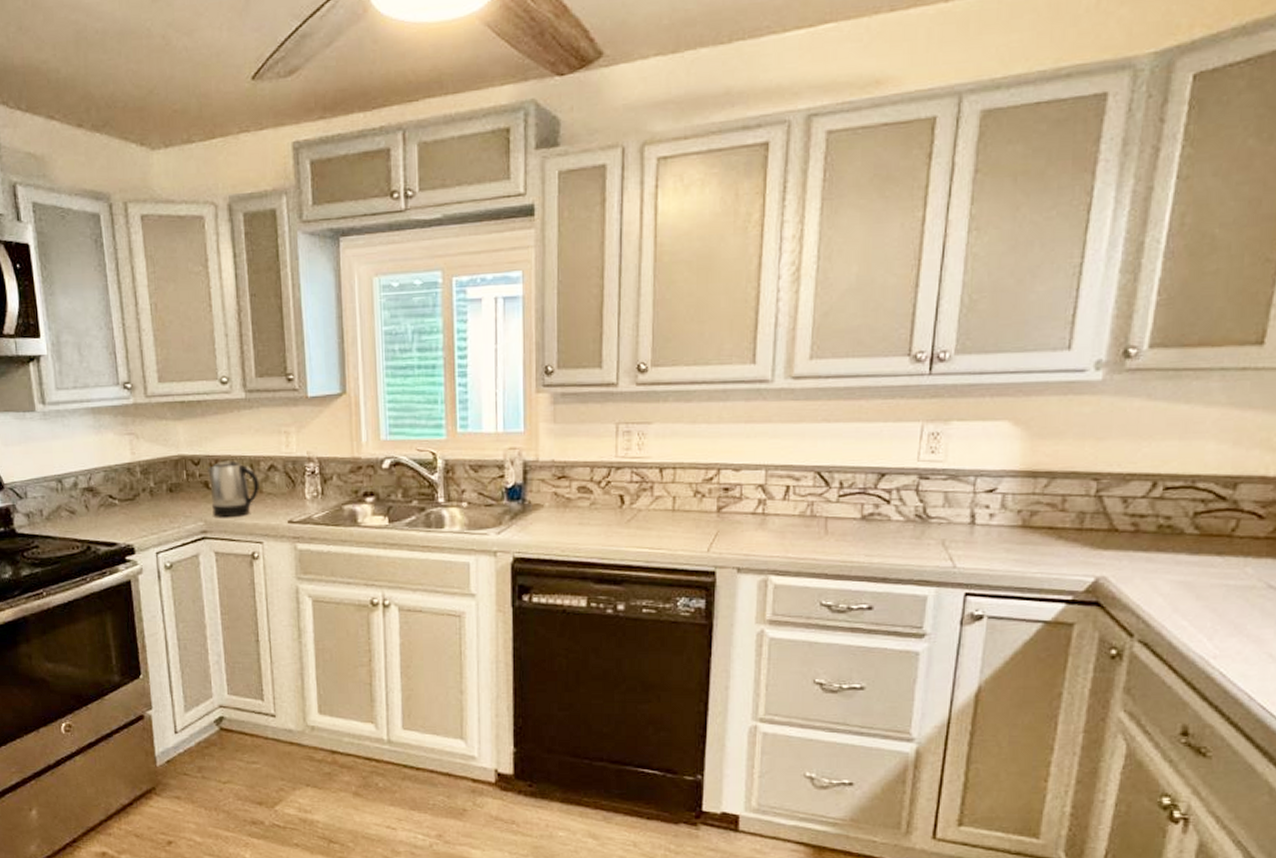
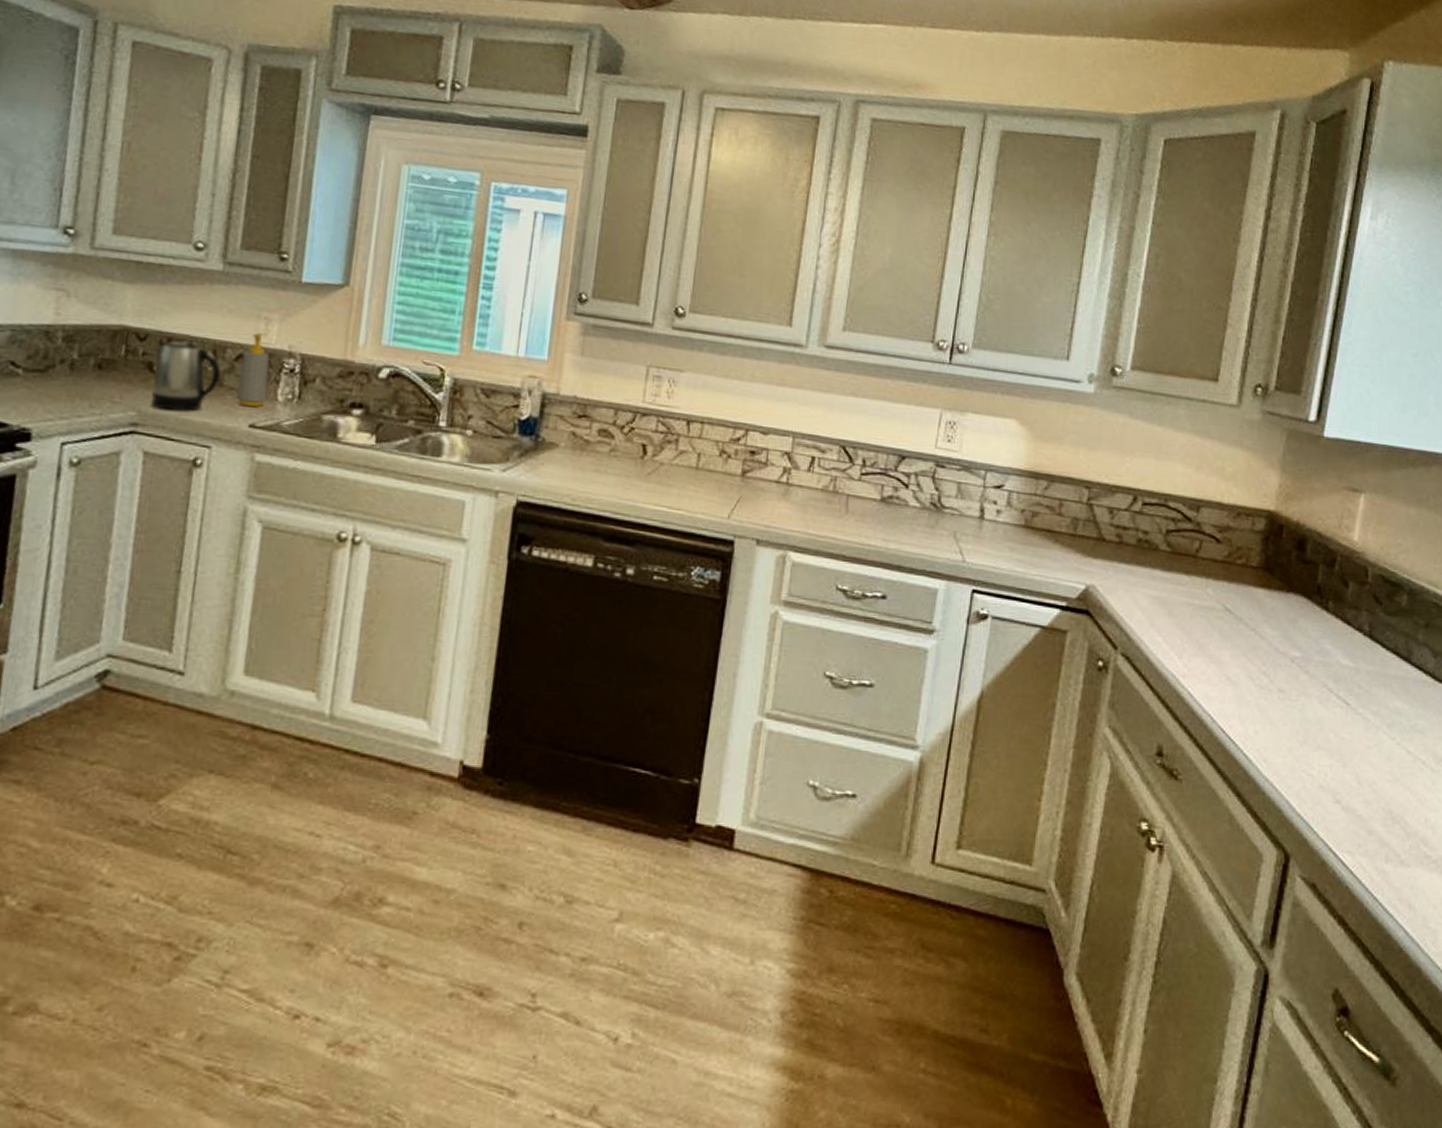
soap bottle: none [273,444,298,507] -> present [237,332,270,408]

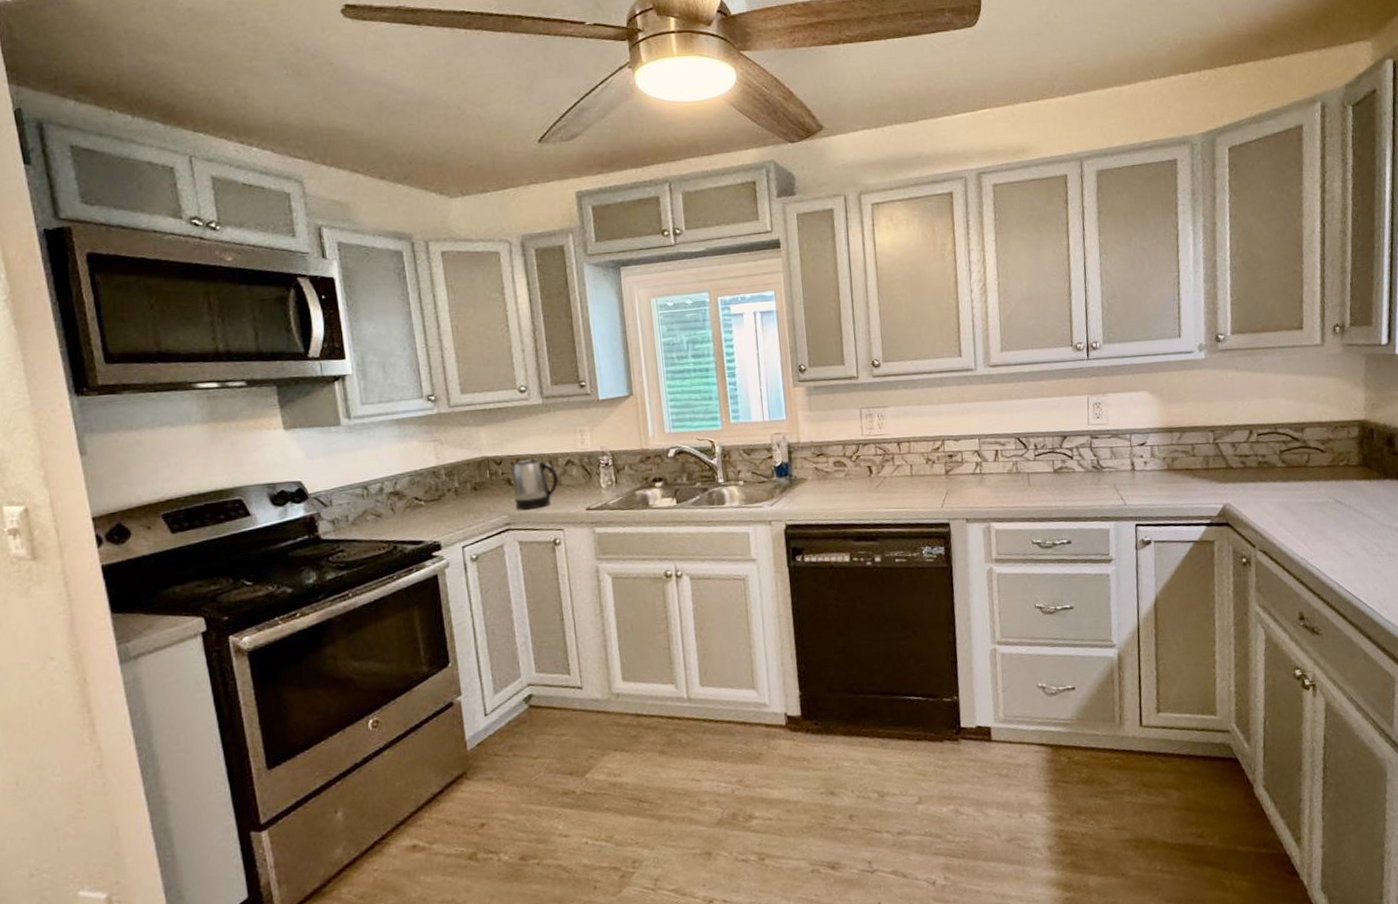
soap bottle: present [237,332,270,408] -> none [570,442,594,497]

